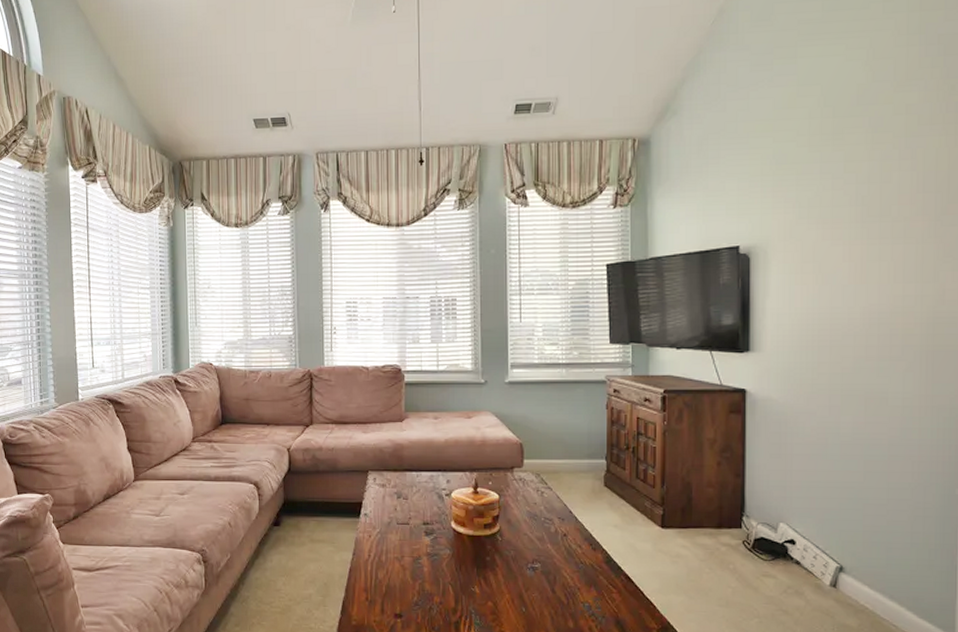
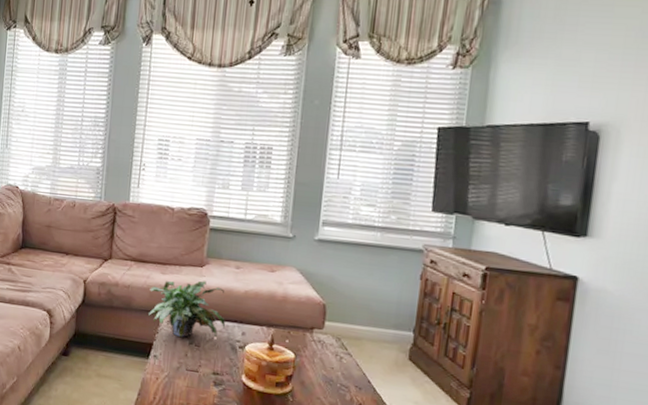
potted plant: none [353,435,429,492] -> present [149,280,225,337]

